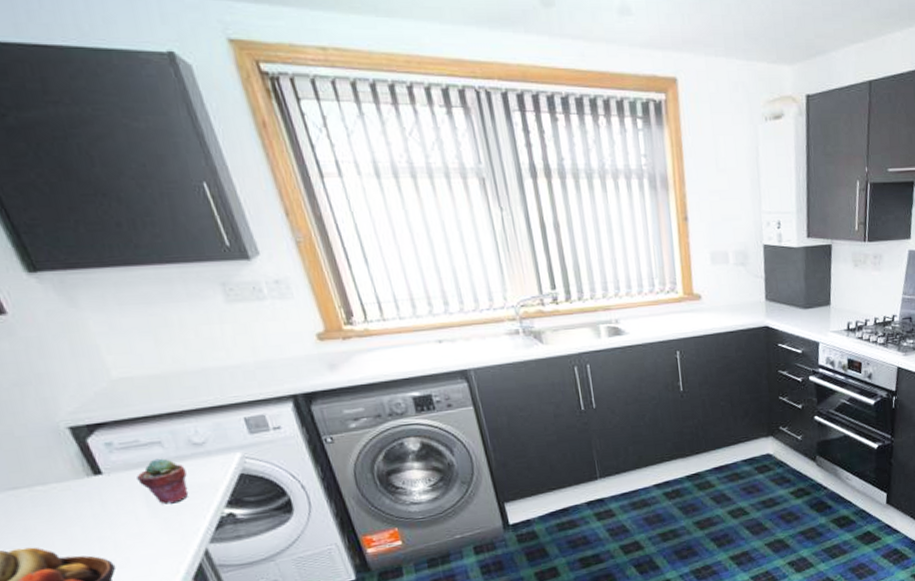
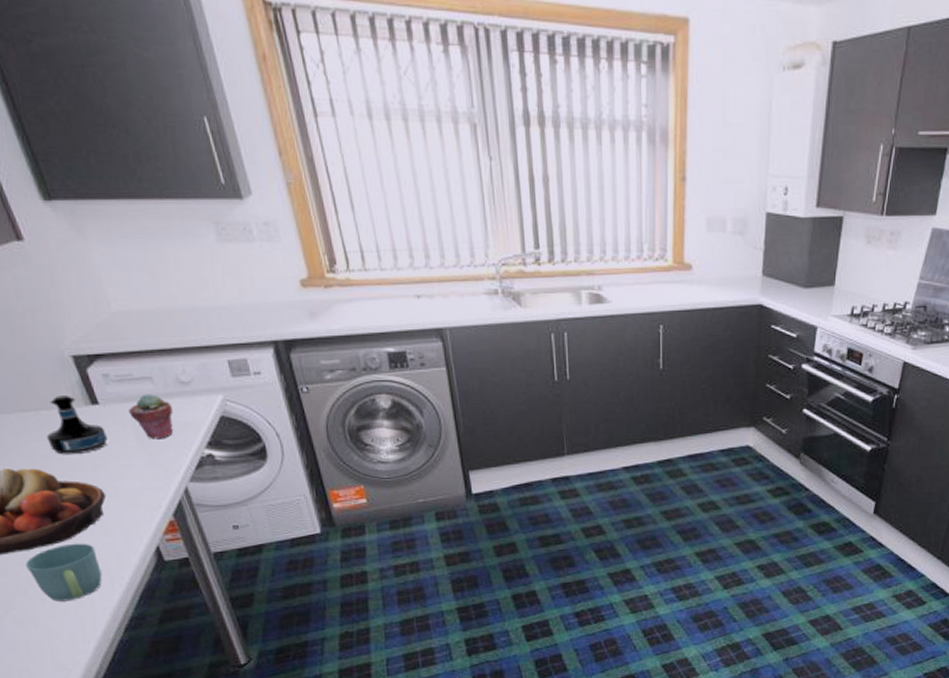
tequila bottle: none [42,467,114,530] -> present [46,394,107,455]

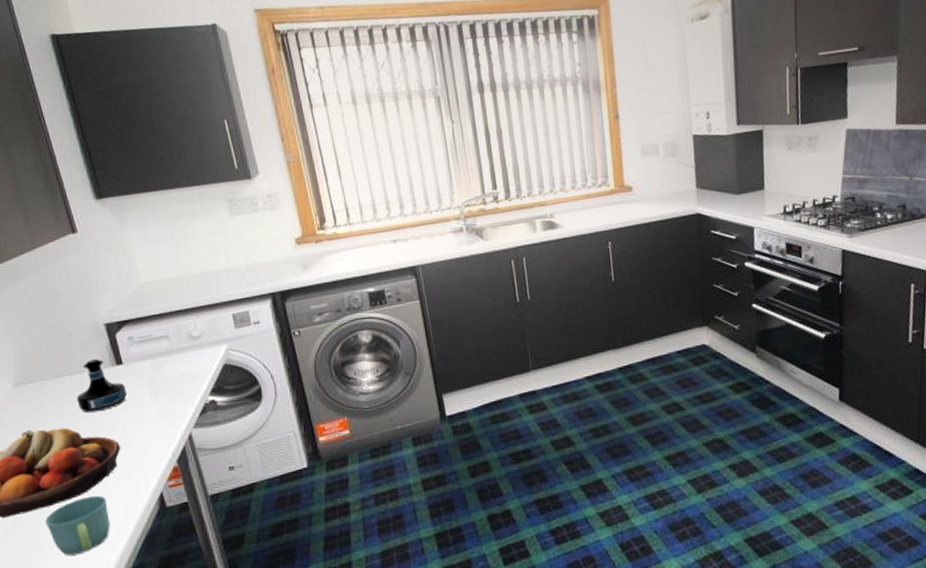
potted succulent: present [128,394,174,440] -> none [147,350,184,392]

